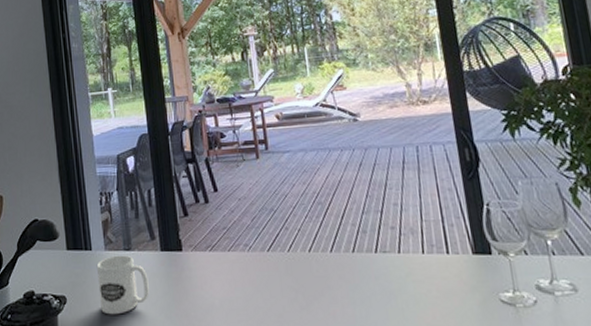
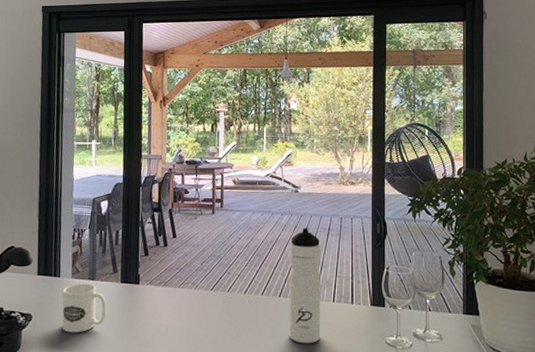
water bottle: none [356,164,413,309] -> present [288,228,321,344]

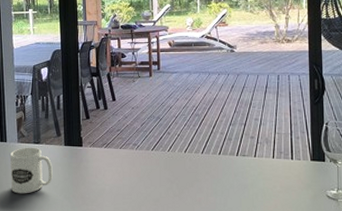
water bottle: present [288,228,321,344] -> none [227,87,262,199]

